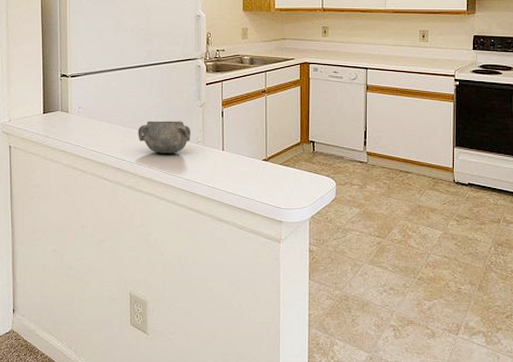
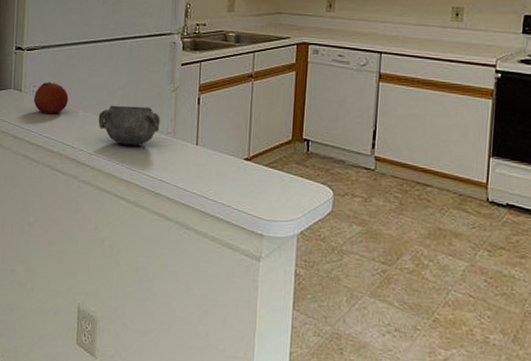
fruit: none [80,103,110,131] -> present [34,81,69,115]

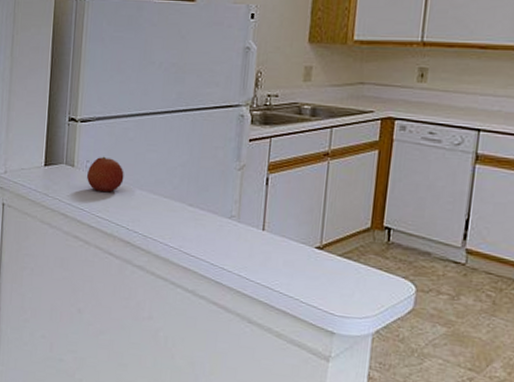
decorative bowl: present [98,105,160,146] -> none [155,183,224,229]

